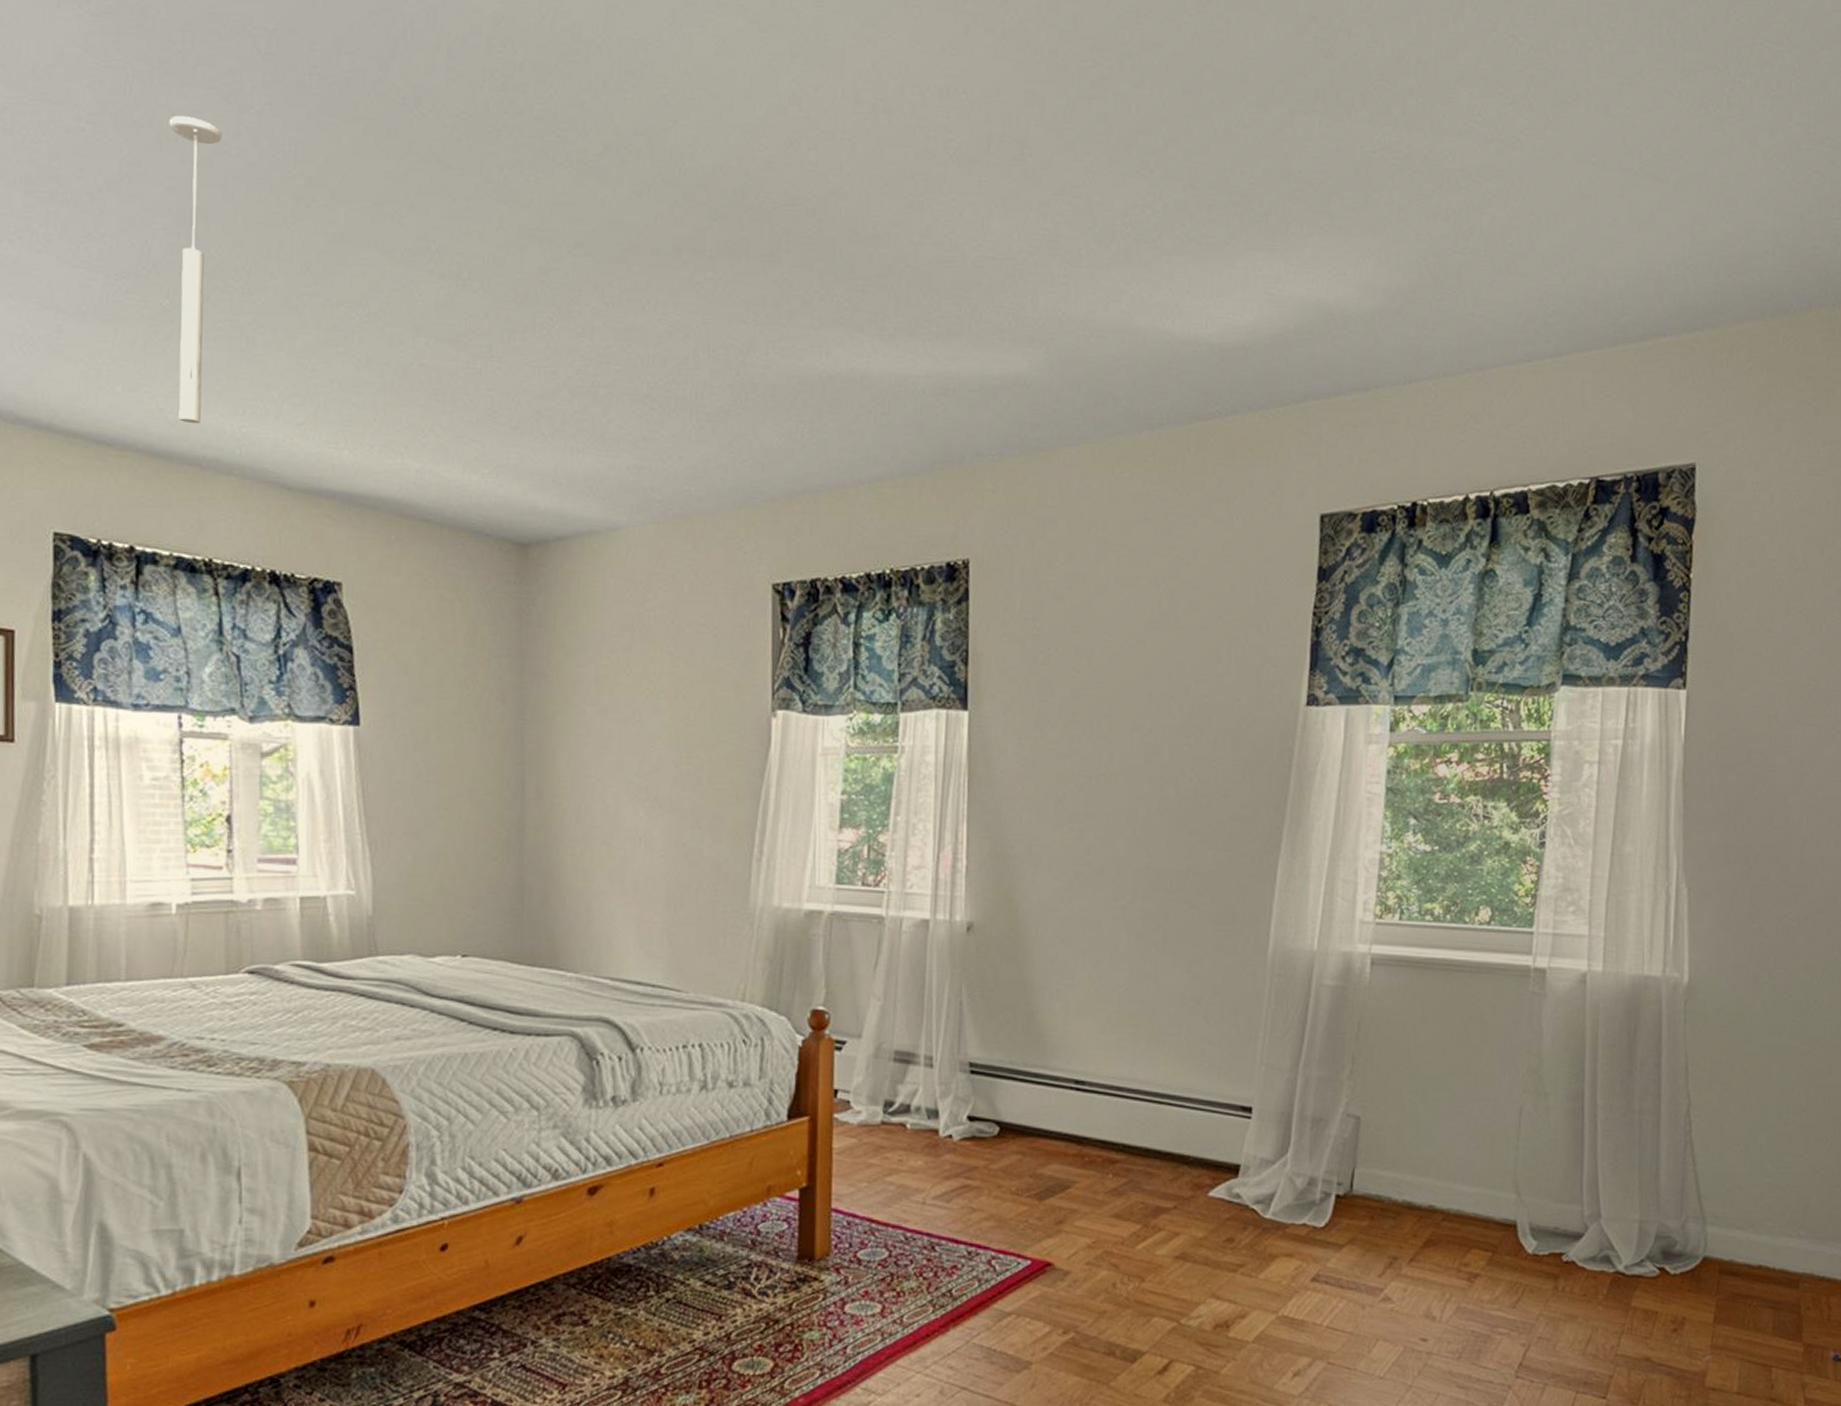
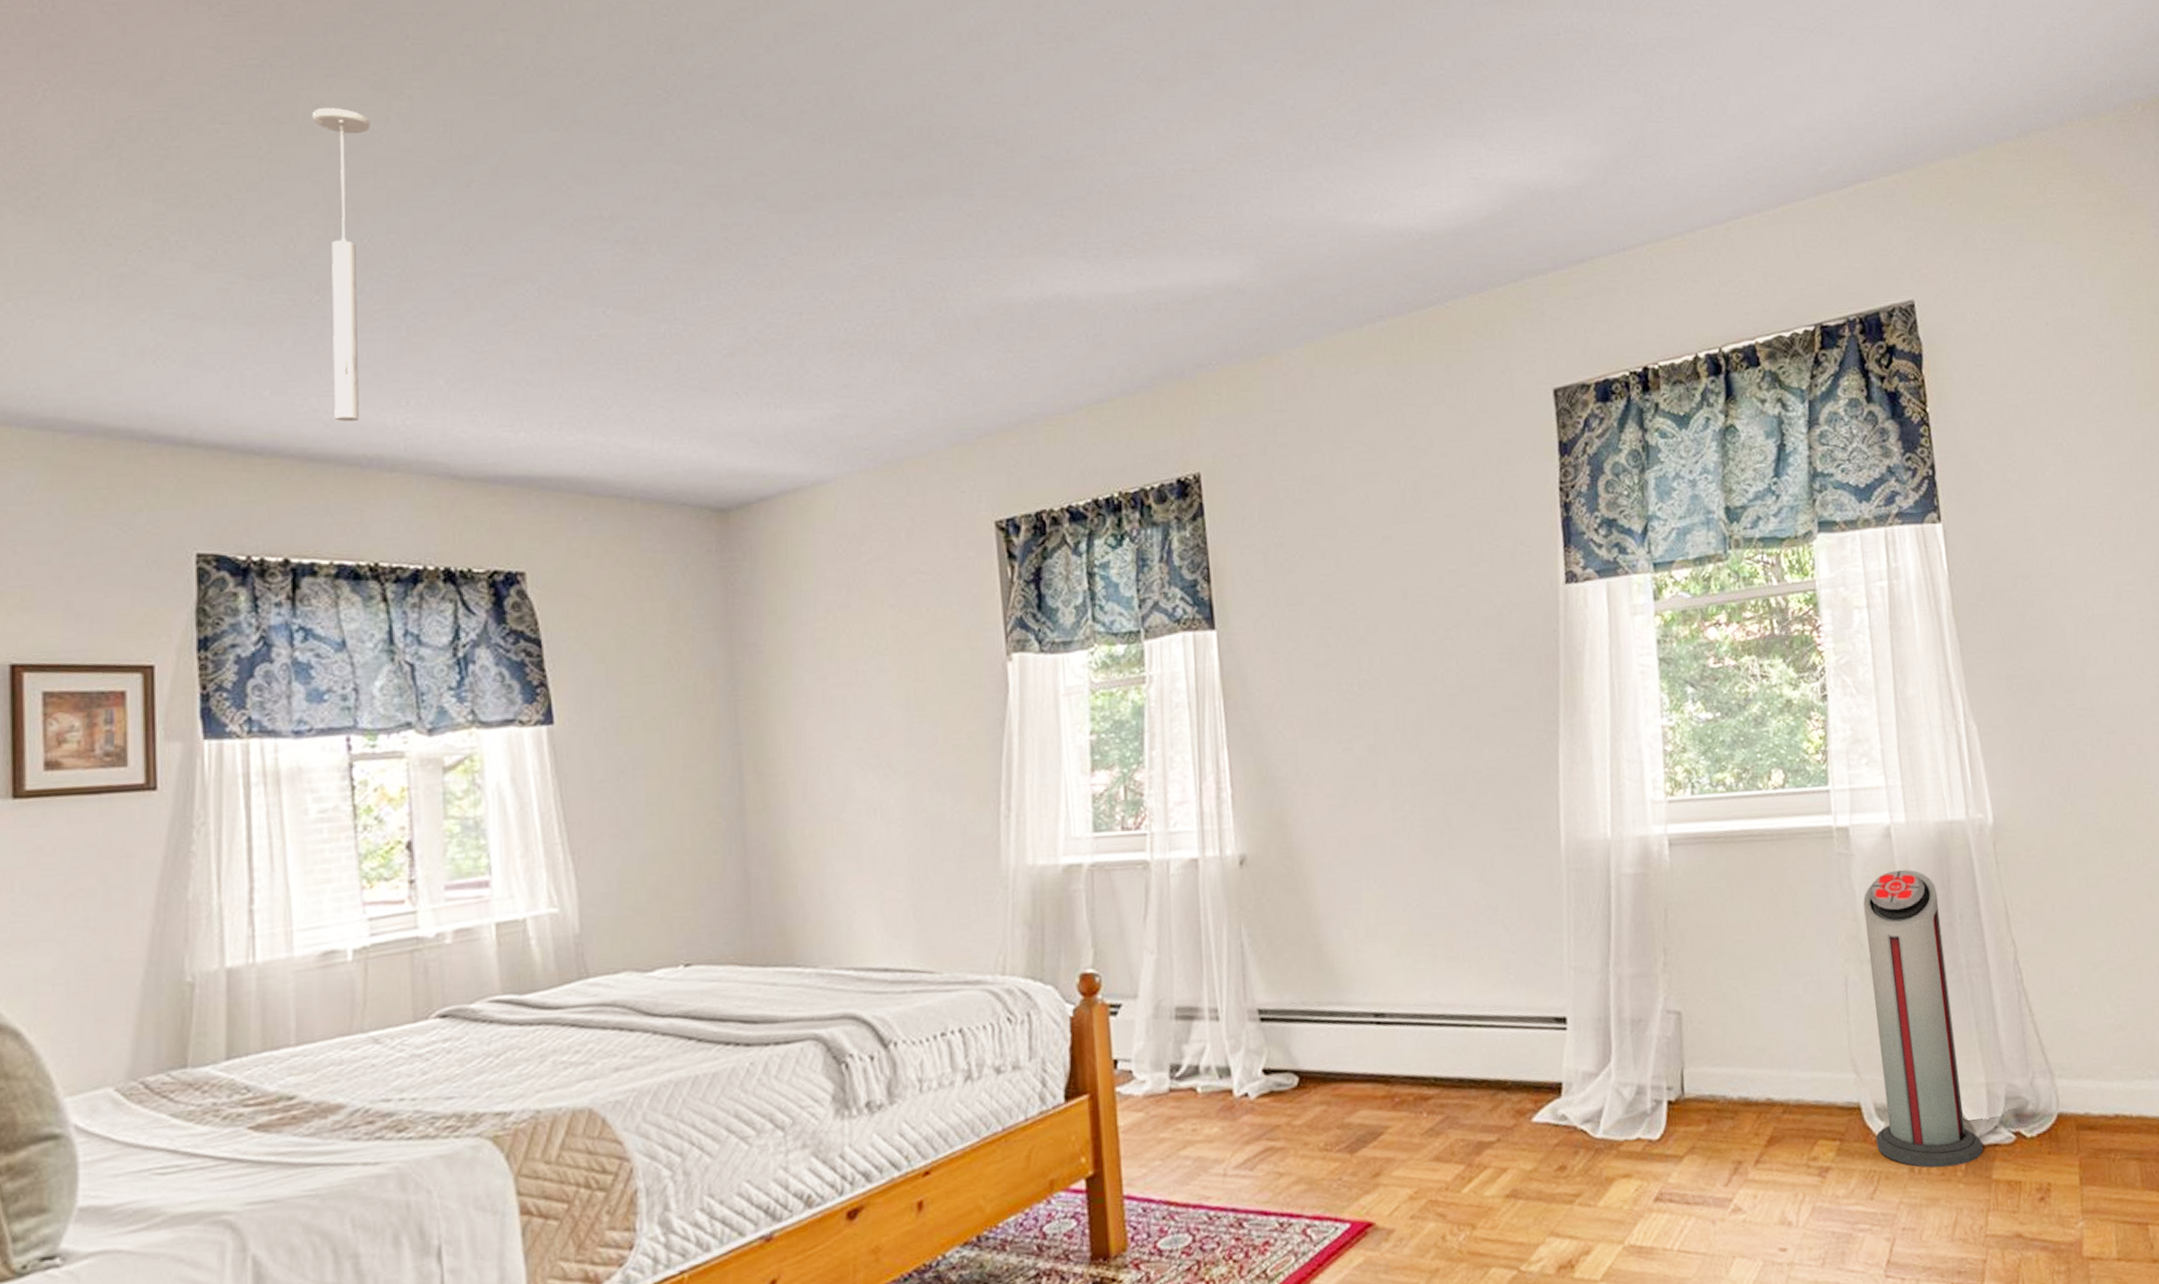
air purifier: none [1526,1015,1627,1290] -> present [1863,869,1983,1168]

